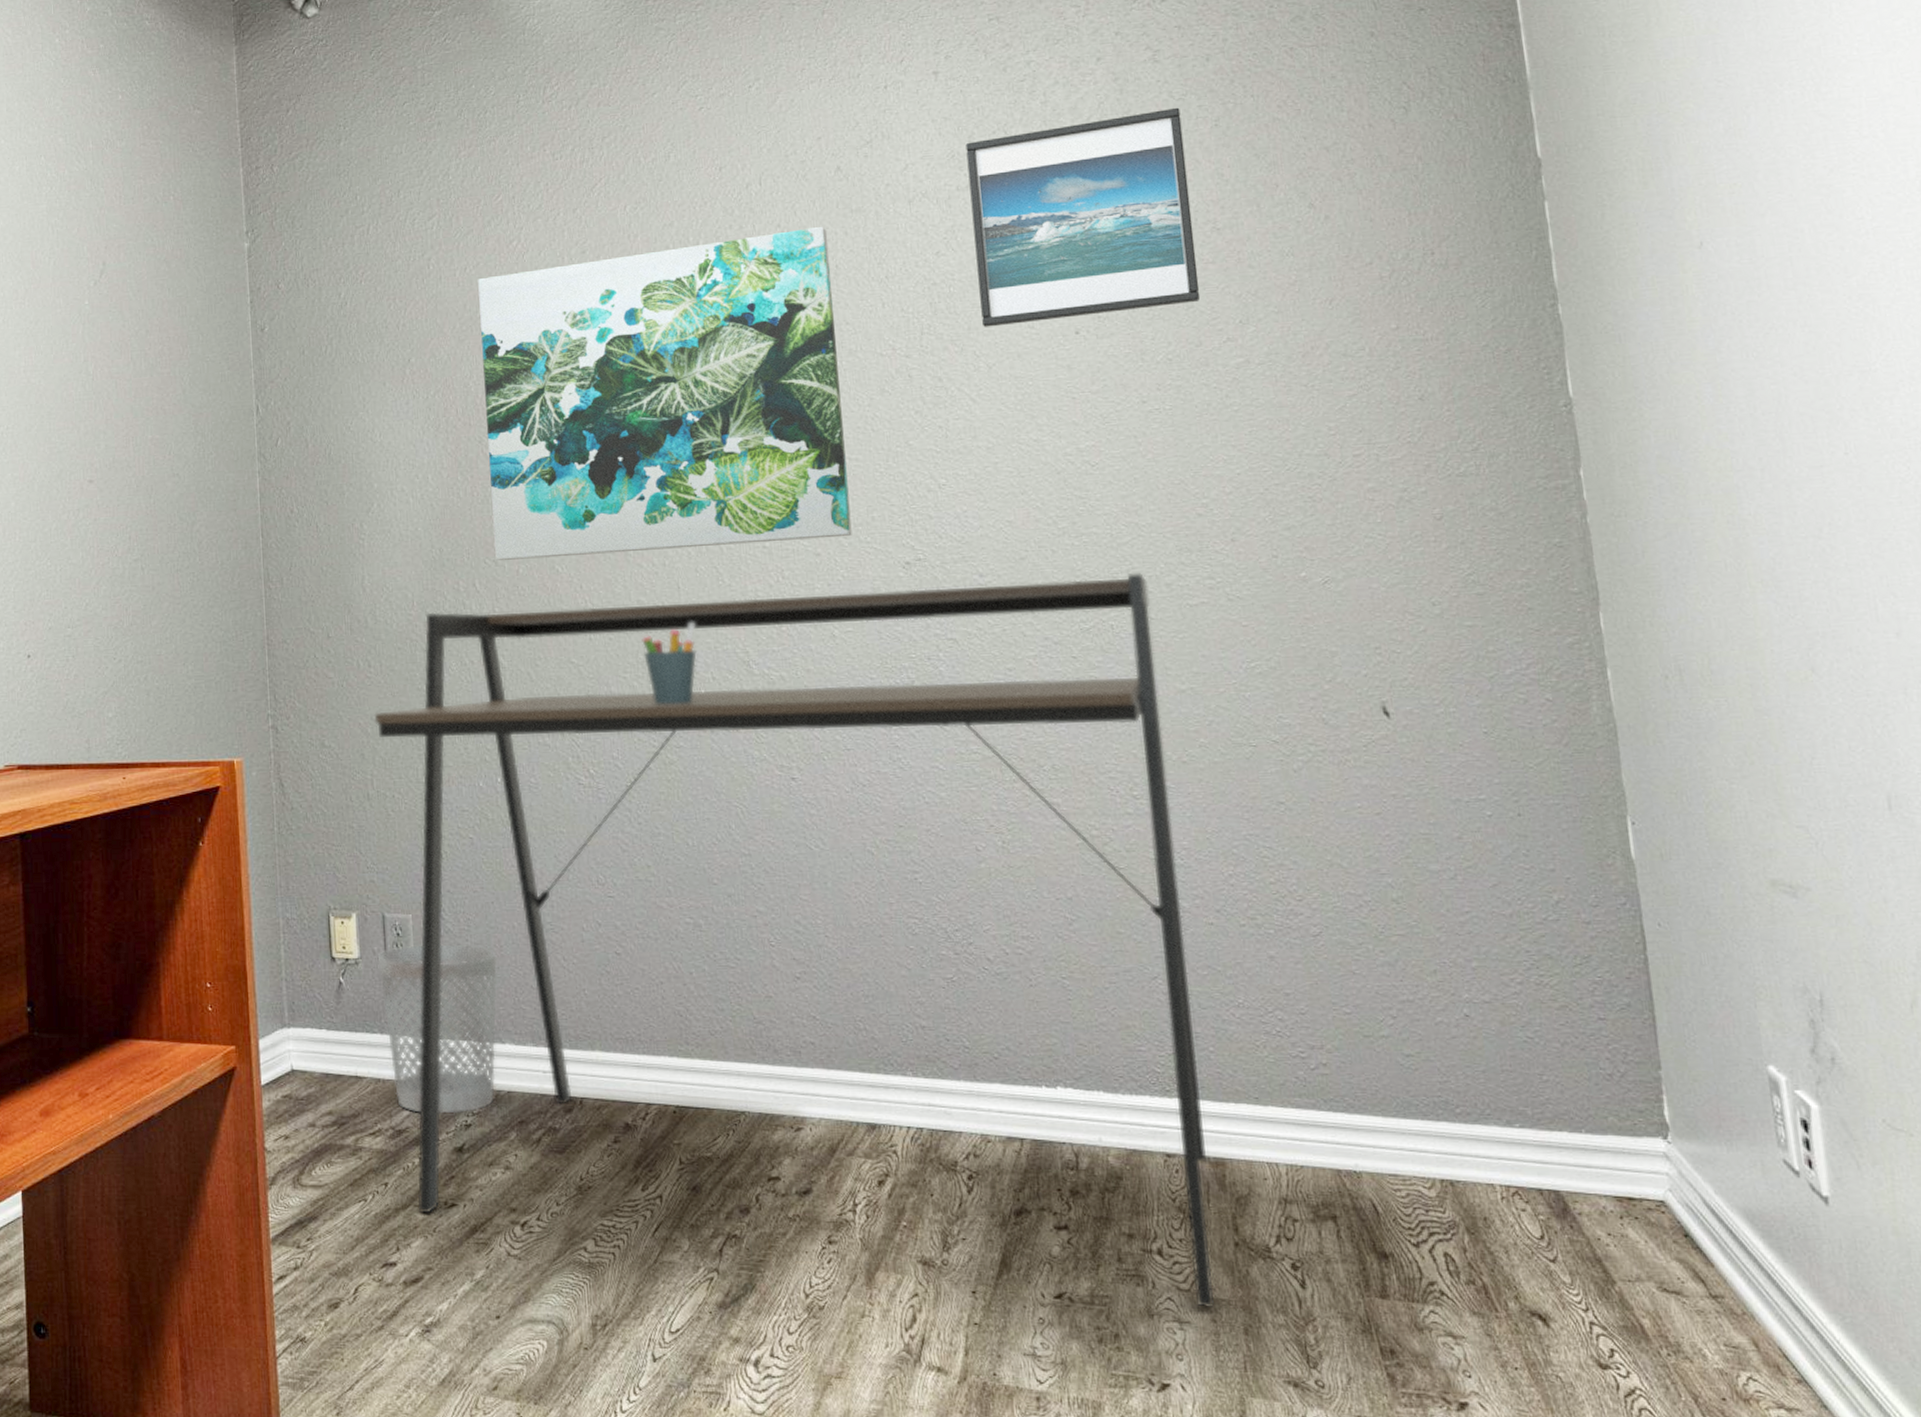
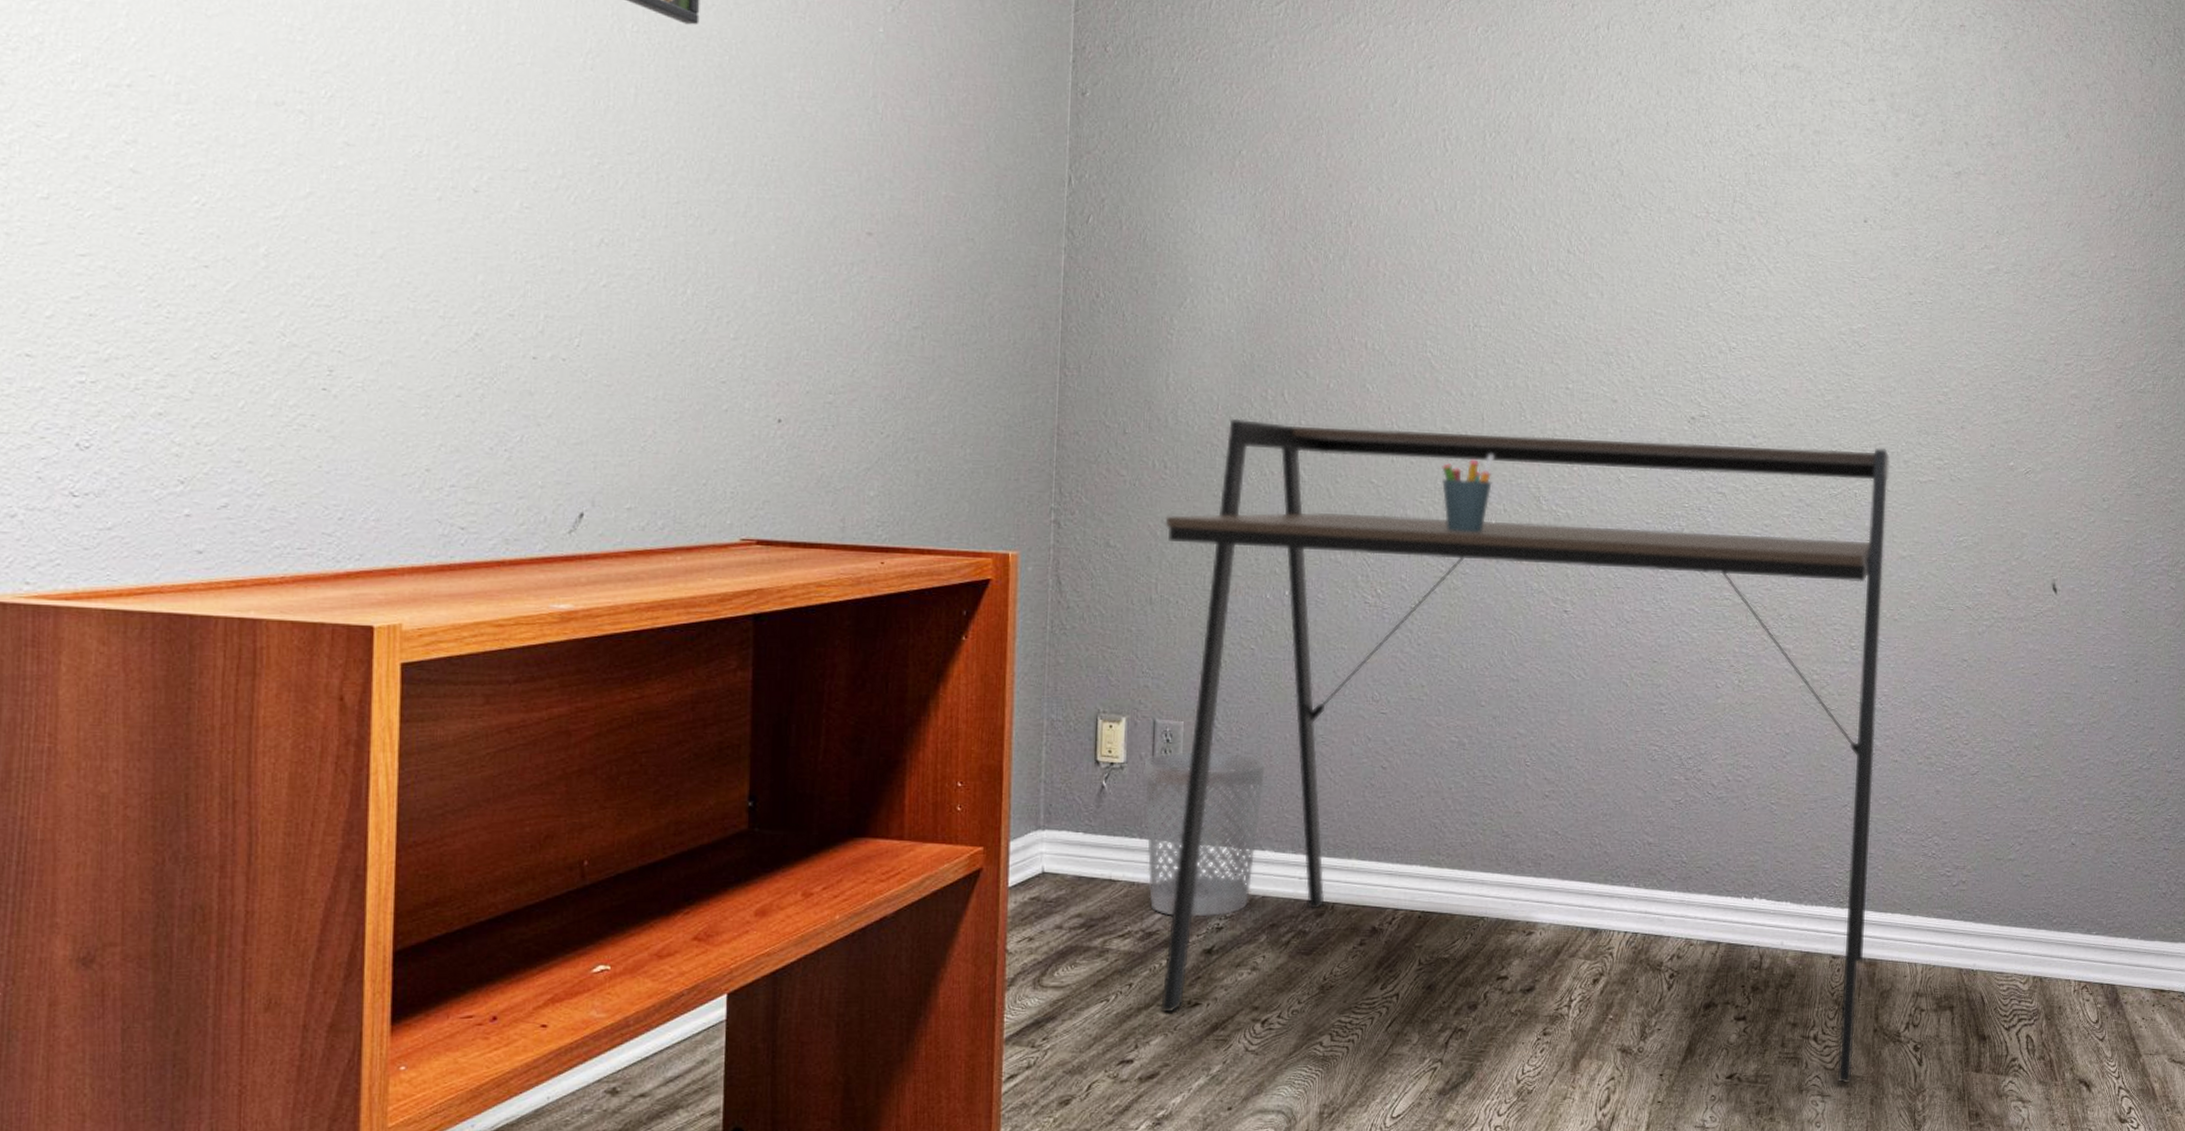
wall art: present [478,226,852,561] -> none [1306,76,1664,387]
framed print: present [965,107,1201,327] -> none [1788,23,1979,209]

